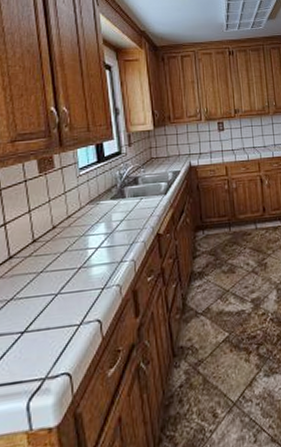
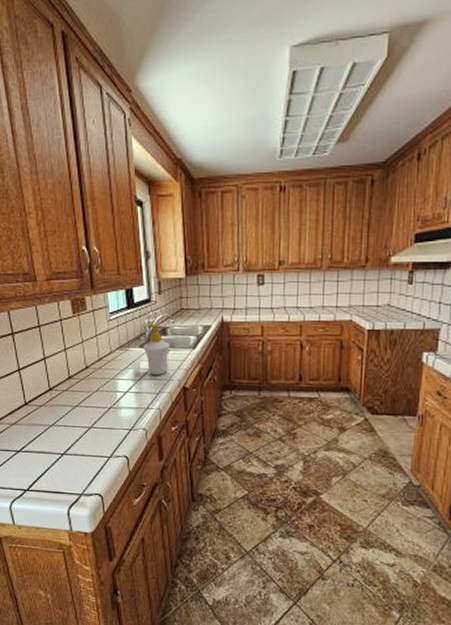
soap bottle: none [115,173,142,225] -> present [143,322,170,375]

